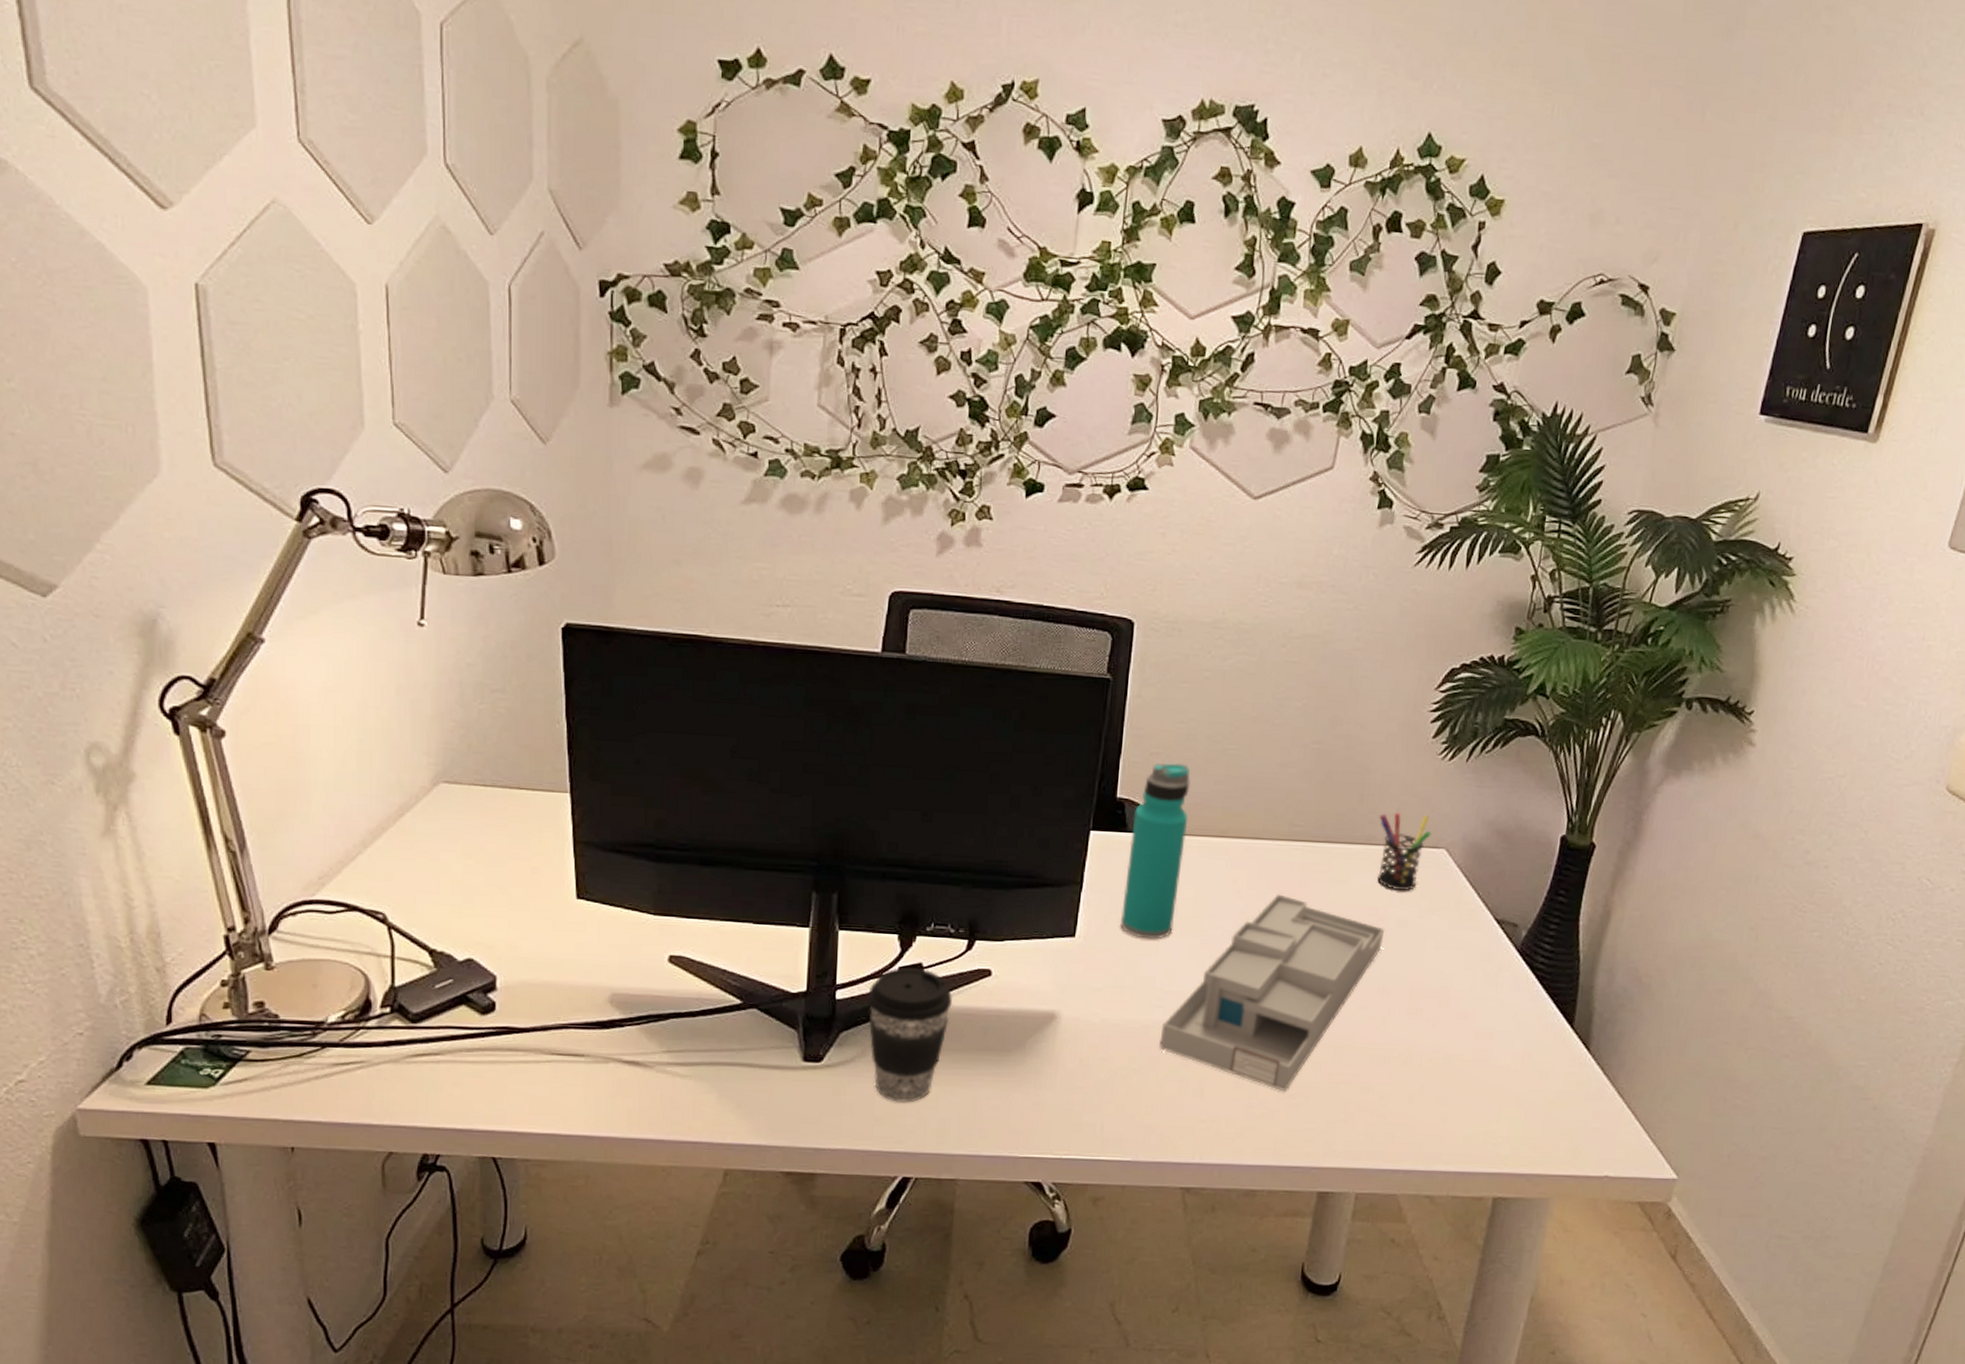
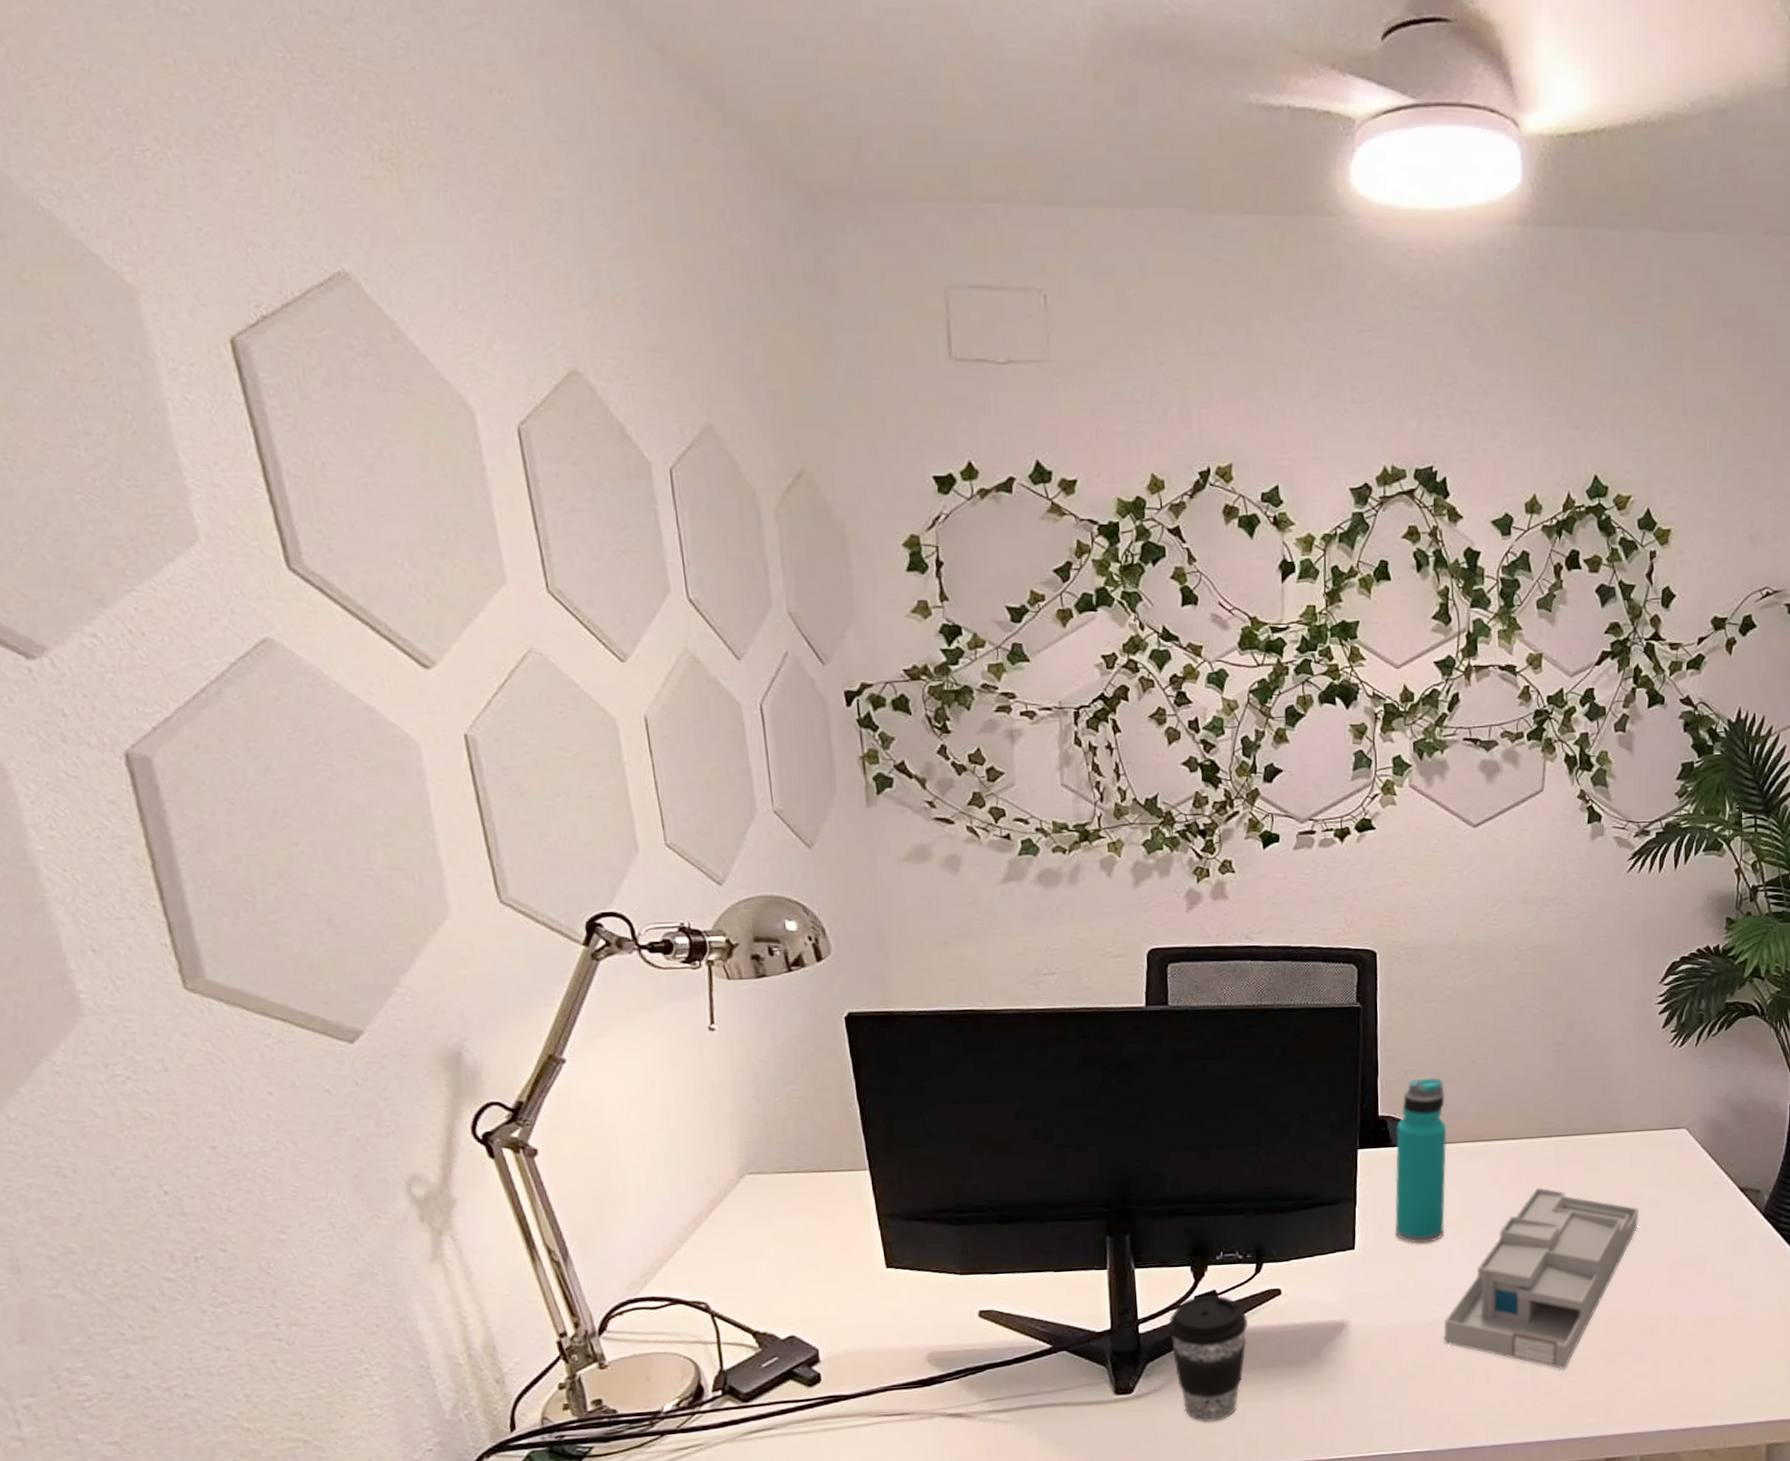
pen holder: present [1377,813,1432,891] -> none [1622,1099,1672,1172]

